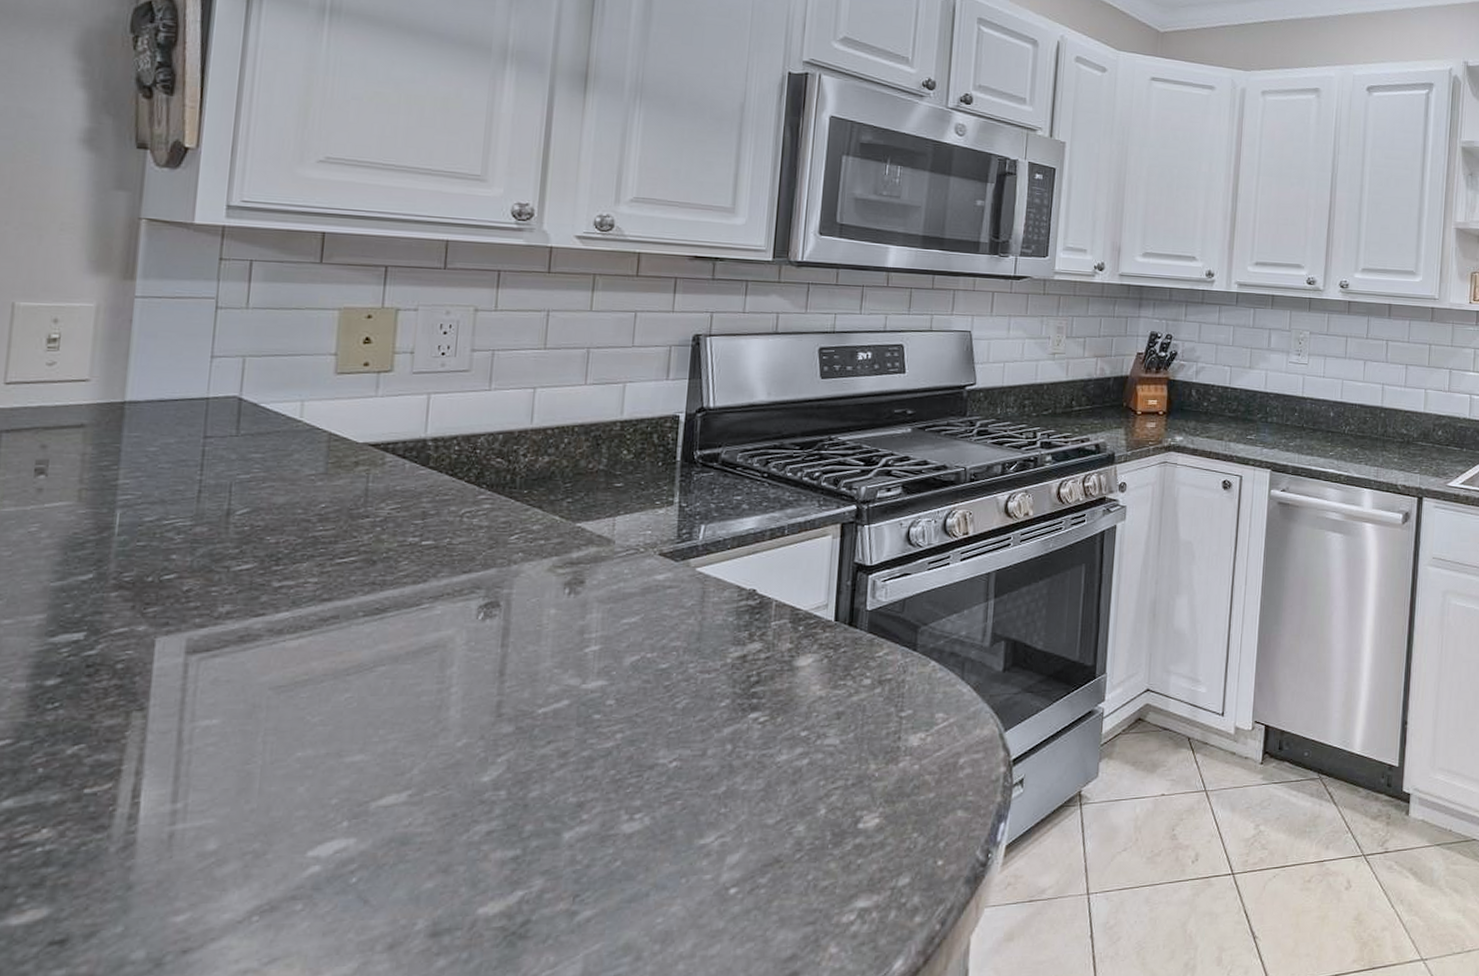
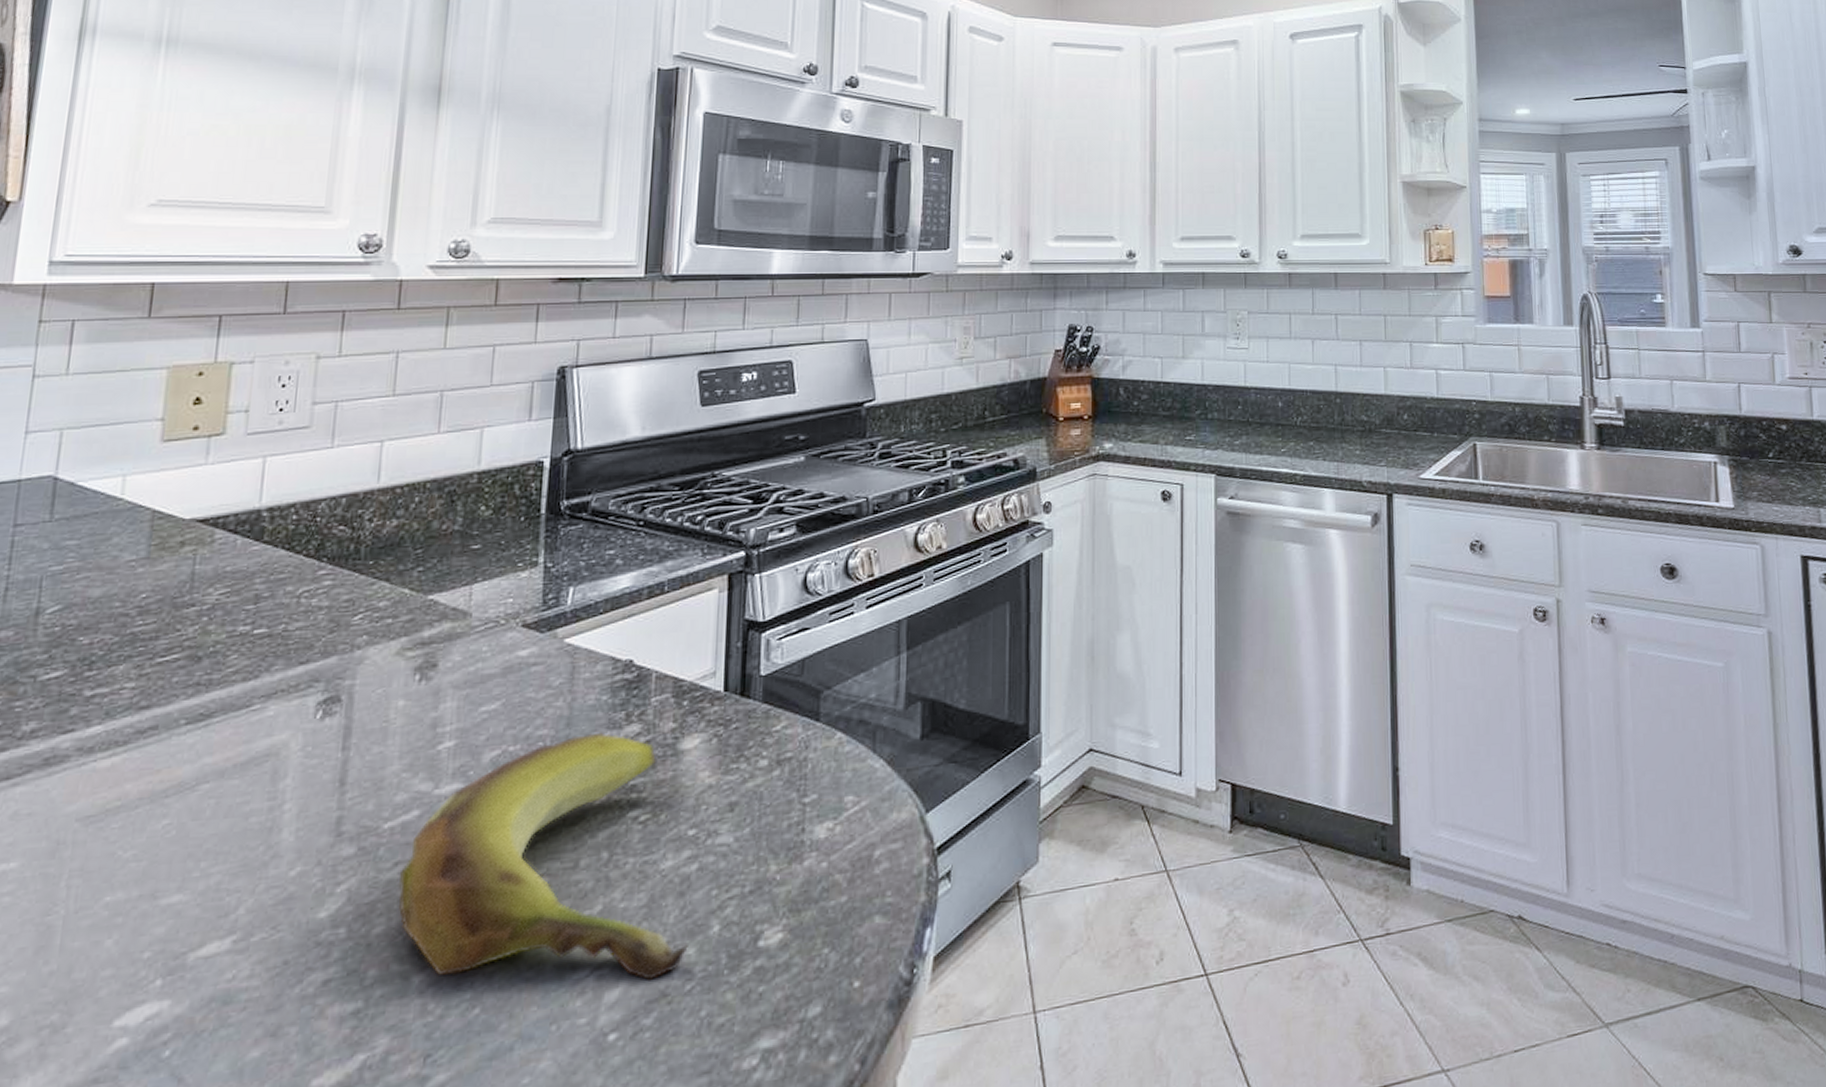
banana: none [550,647,799,848] -> present [398,732,688,980]

